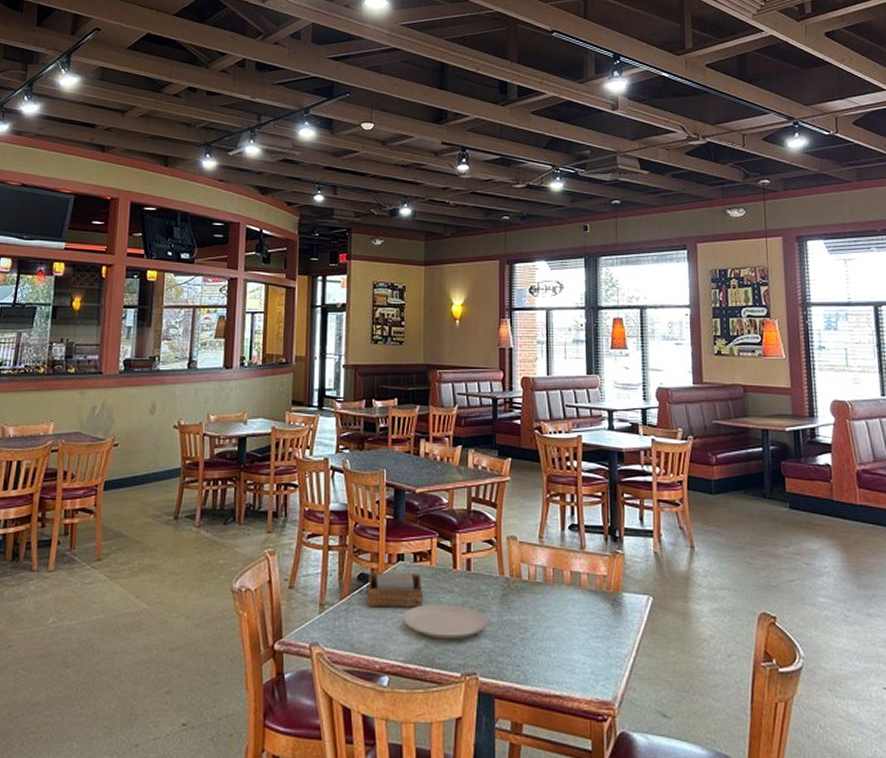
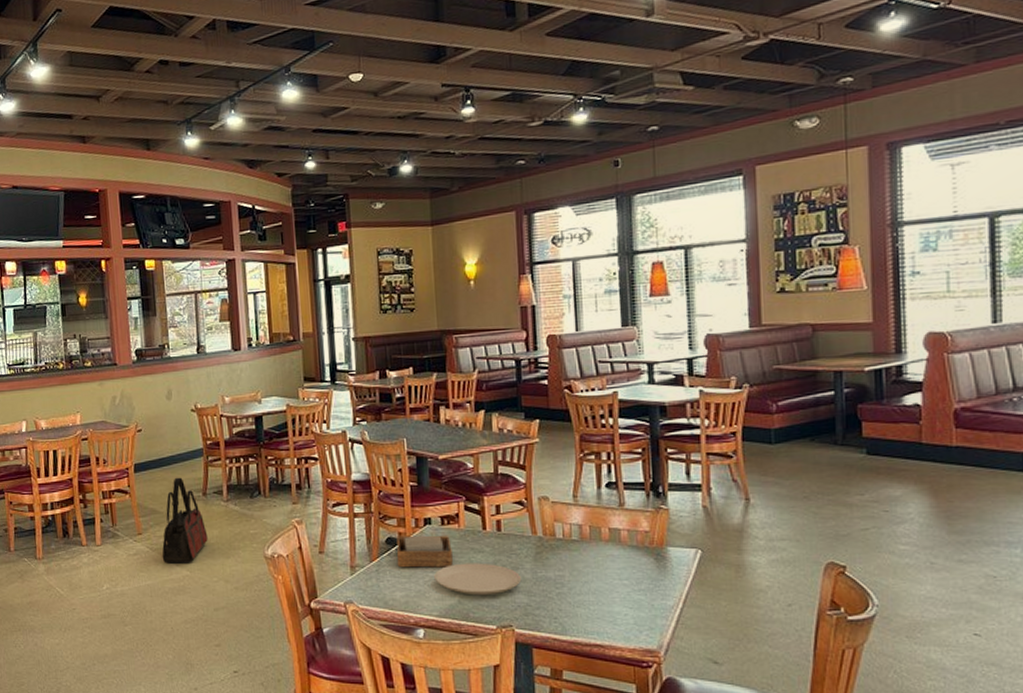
duffel bag: none [120,498,174,595] -> present [162,477,208,564]

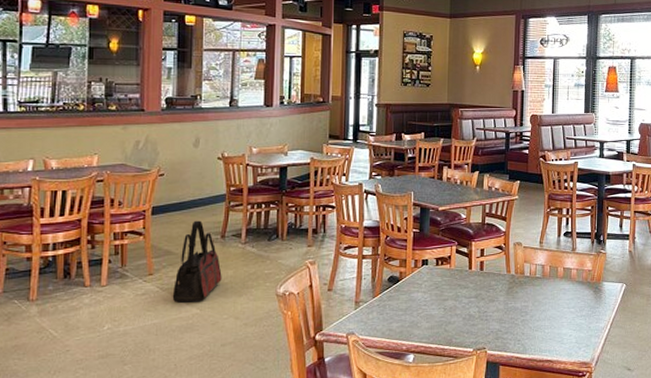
napkin holder: present [396,535,453,568] -> none [396,274,443,302]
plate: present [434,562,522,596] -> none [426,296,496,324]

